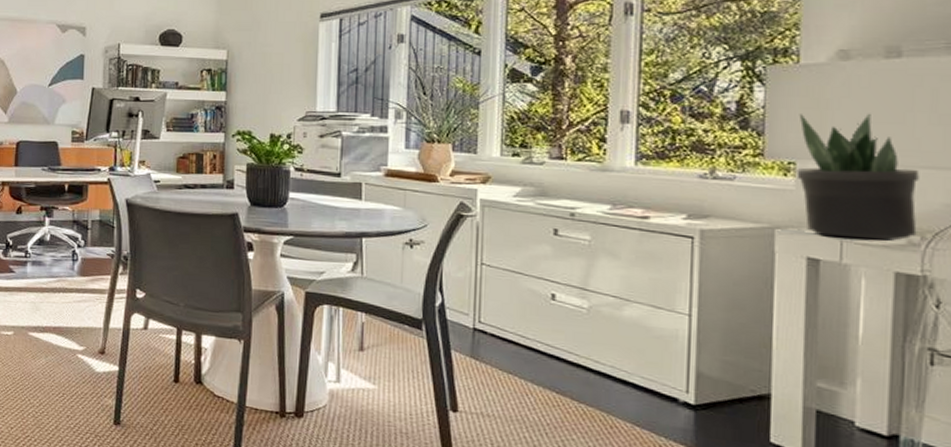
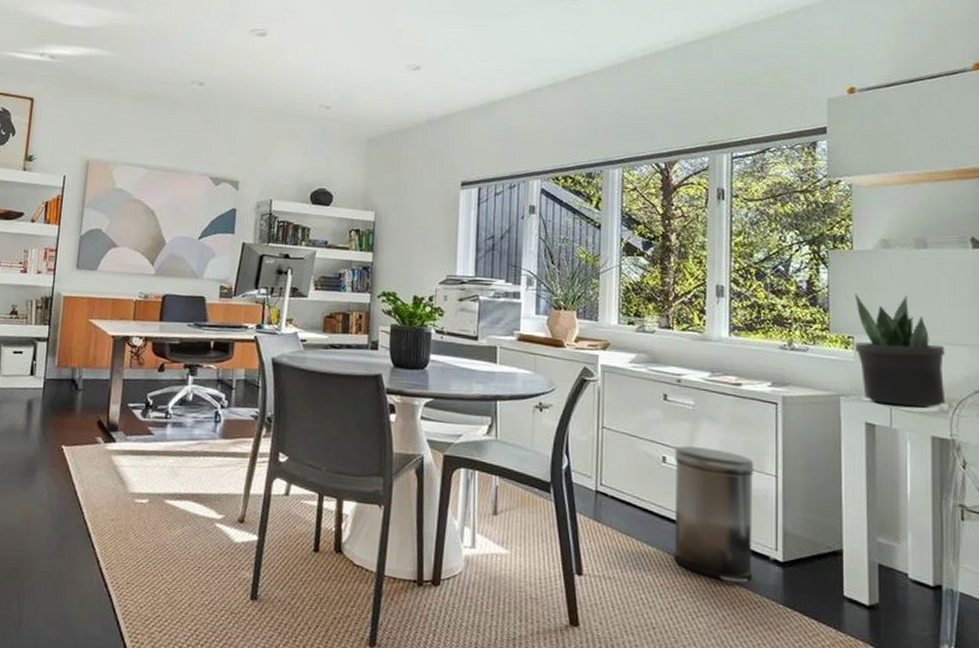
pedal bin: none [563,283,663,426] -> present [674,446,754,583]

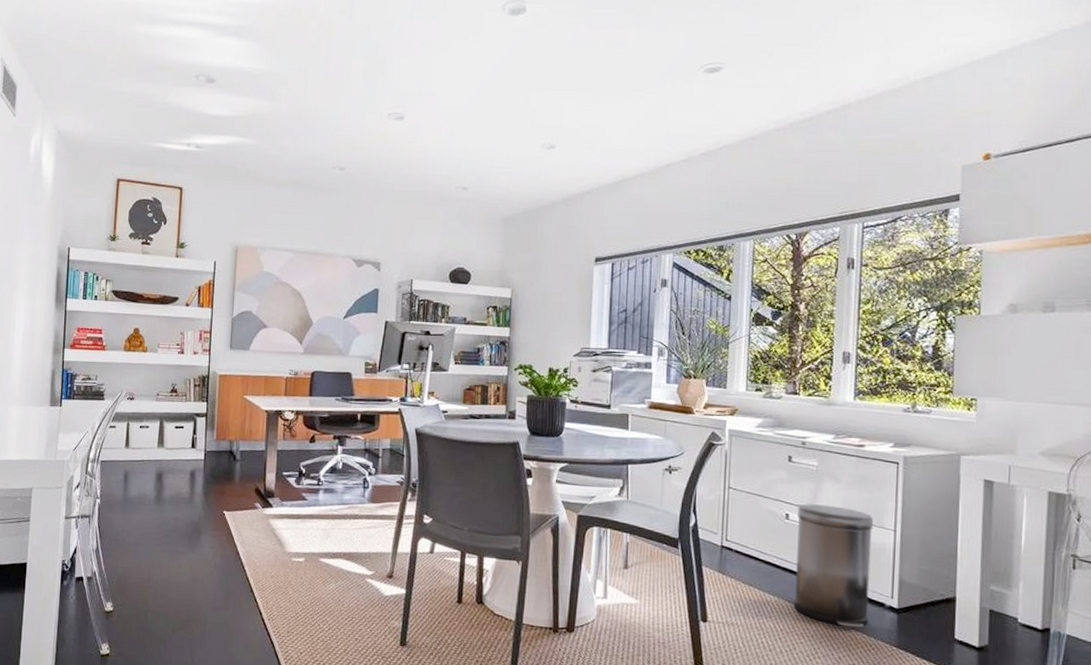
planter: present [854,294,946,408] -> none [977,358,1067,465]

